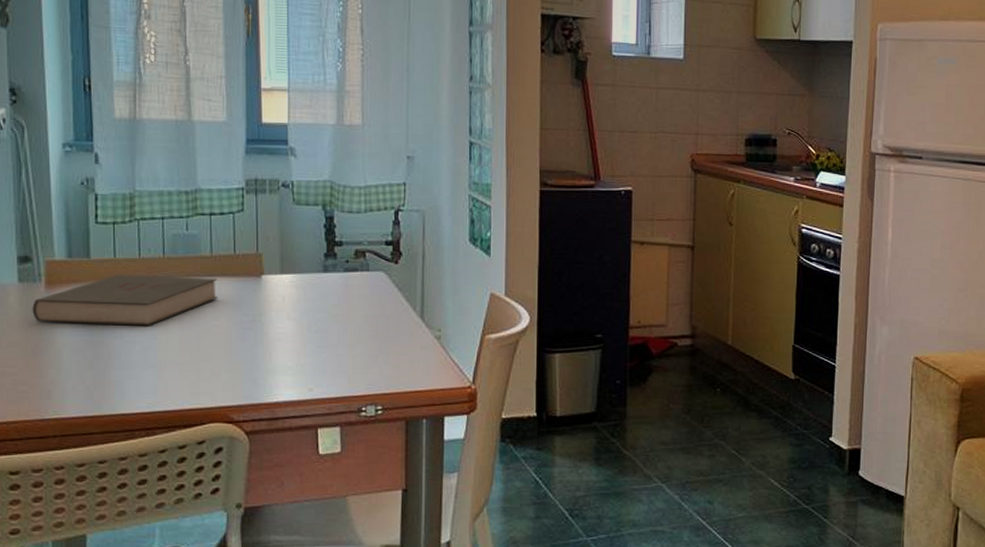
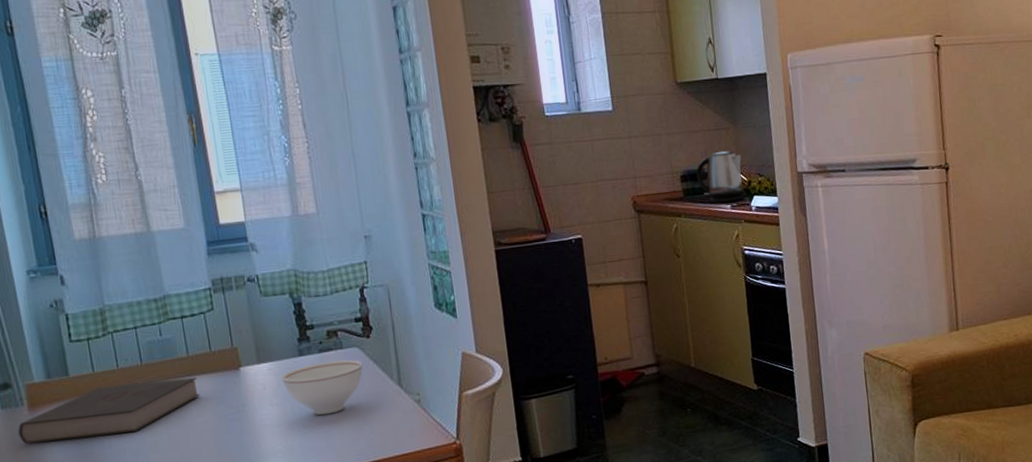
bowl: none [302,282,387,338] -> present [281,359,363,416]
kettle: none [762,118,813,175] -> present [696,150,745,204]

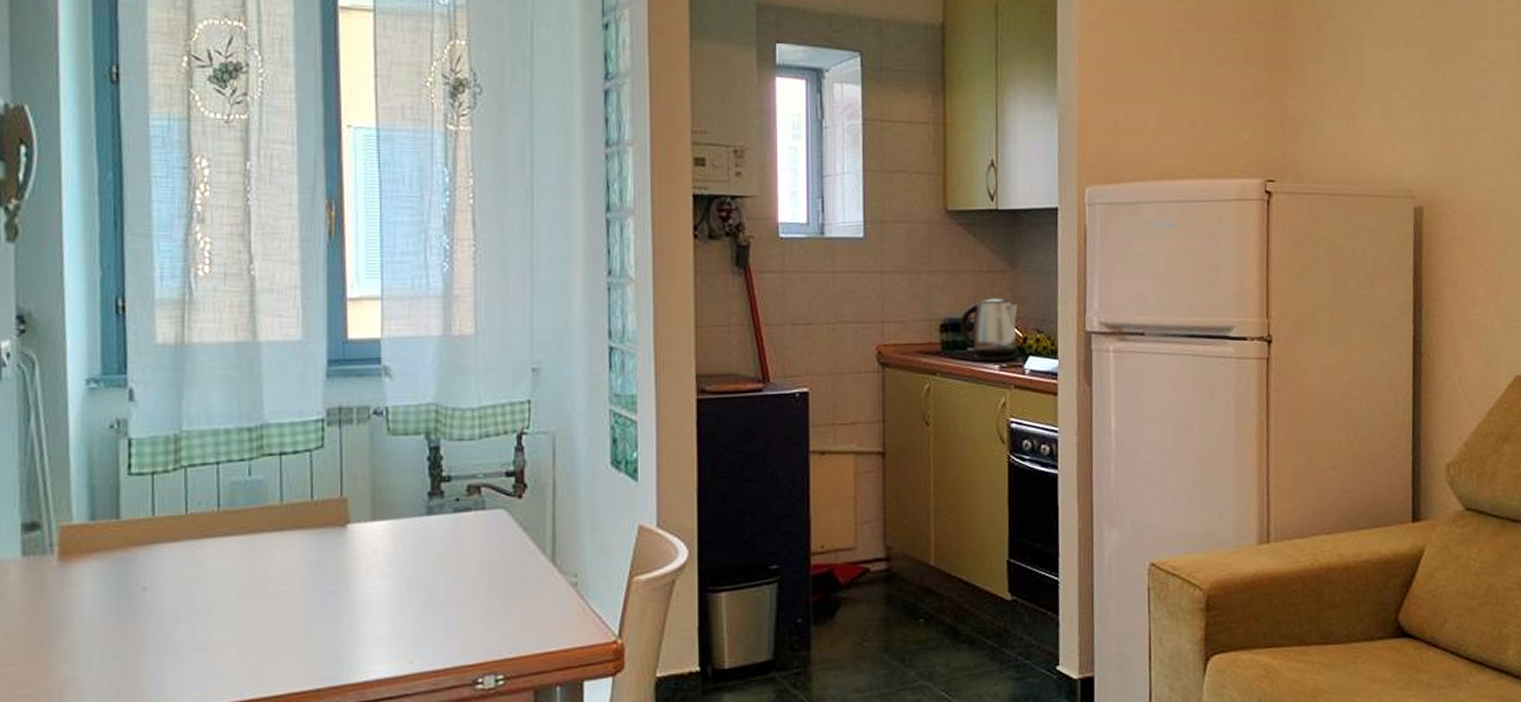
book: present [18,377,200,444] -> none [40,532,290,605]
bowl: present [281,359,363,416] -> none [400,524,509,594]

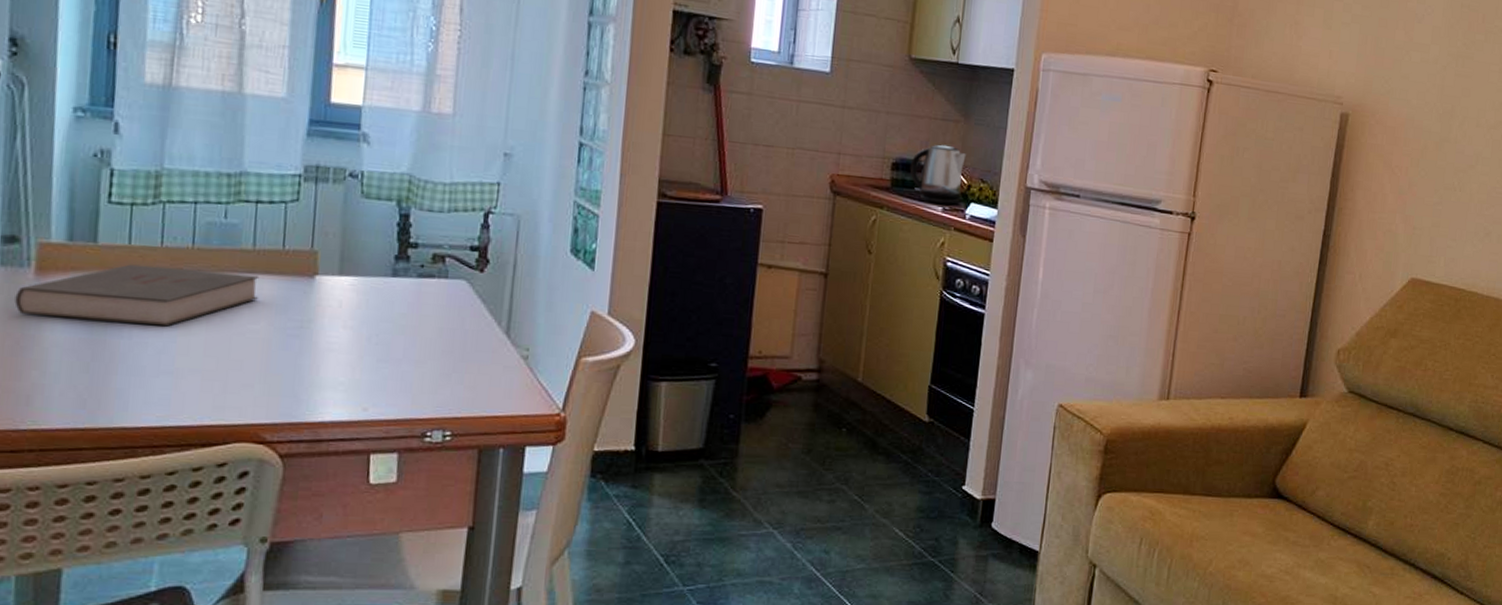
book: none [40,532,290,605] -> present [14,264,260,327]

